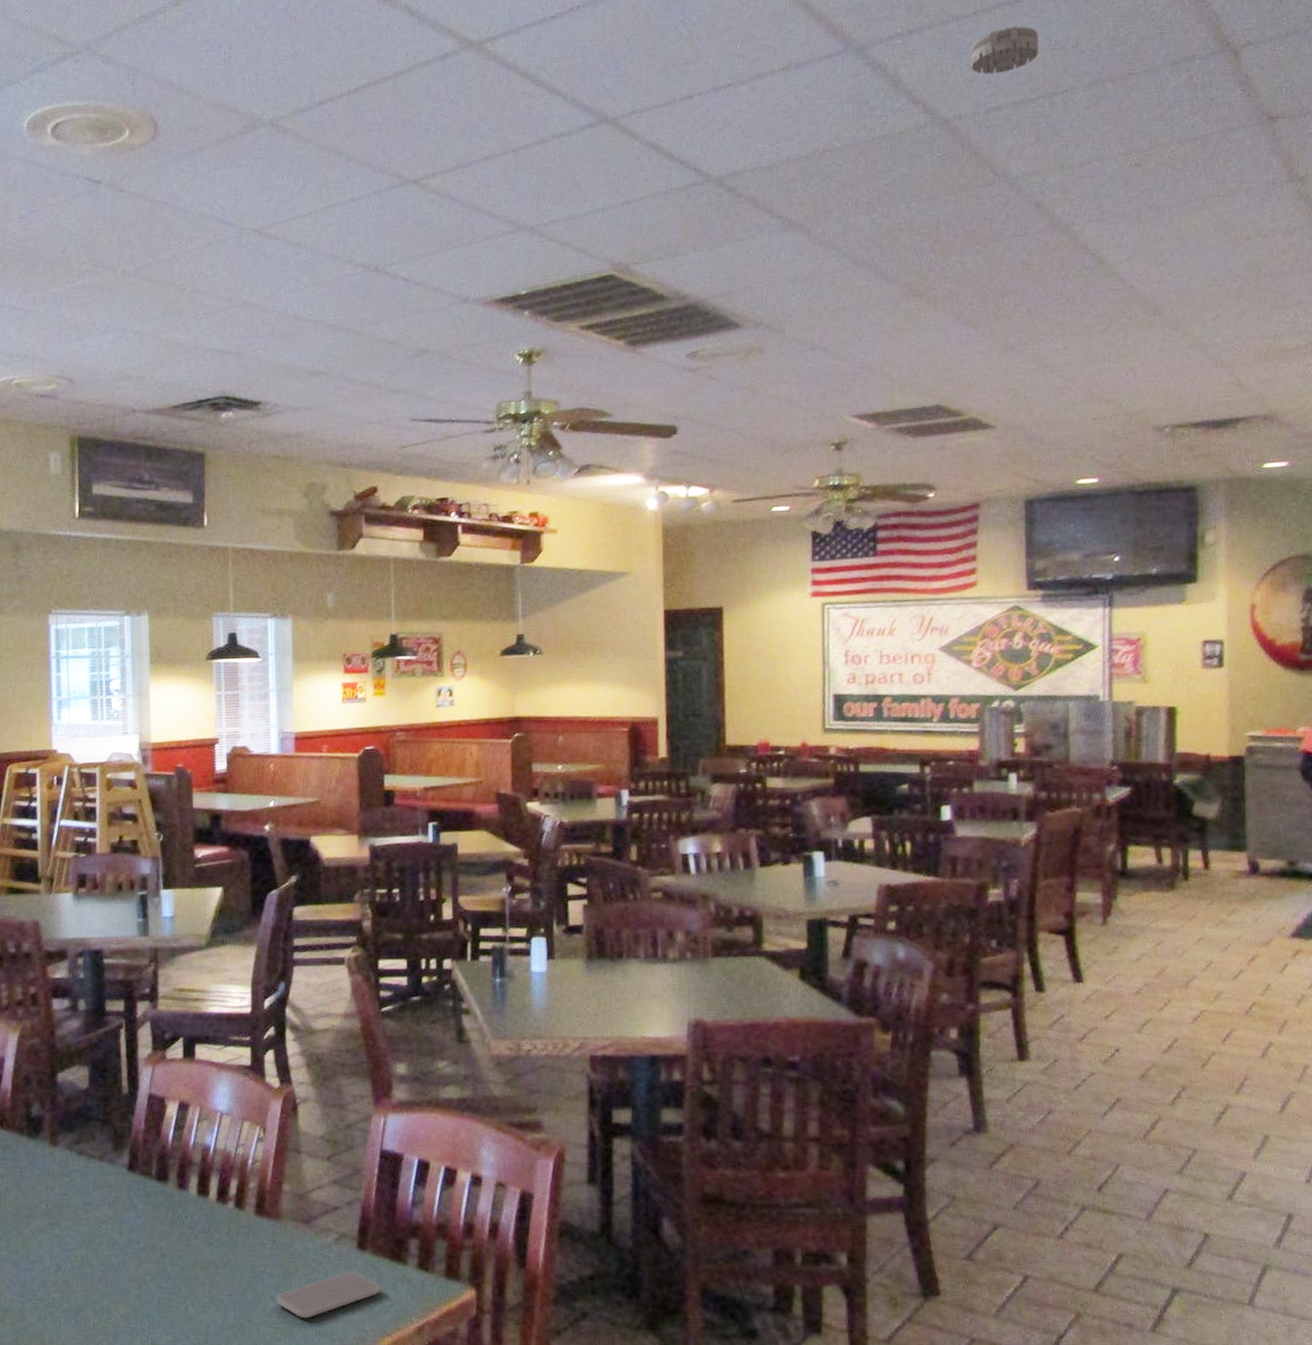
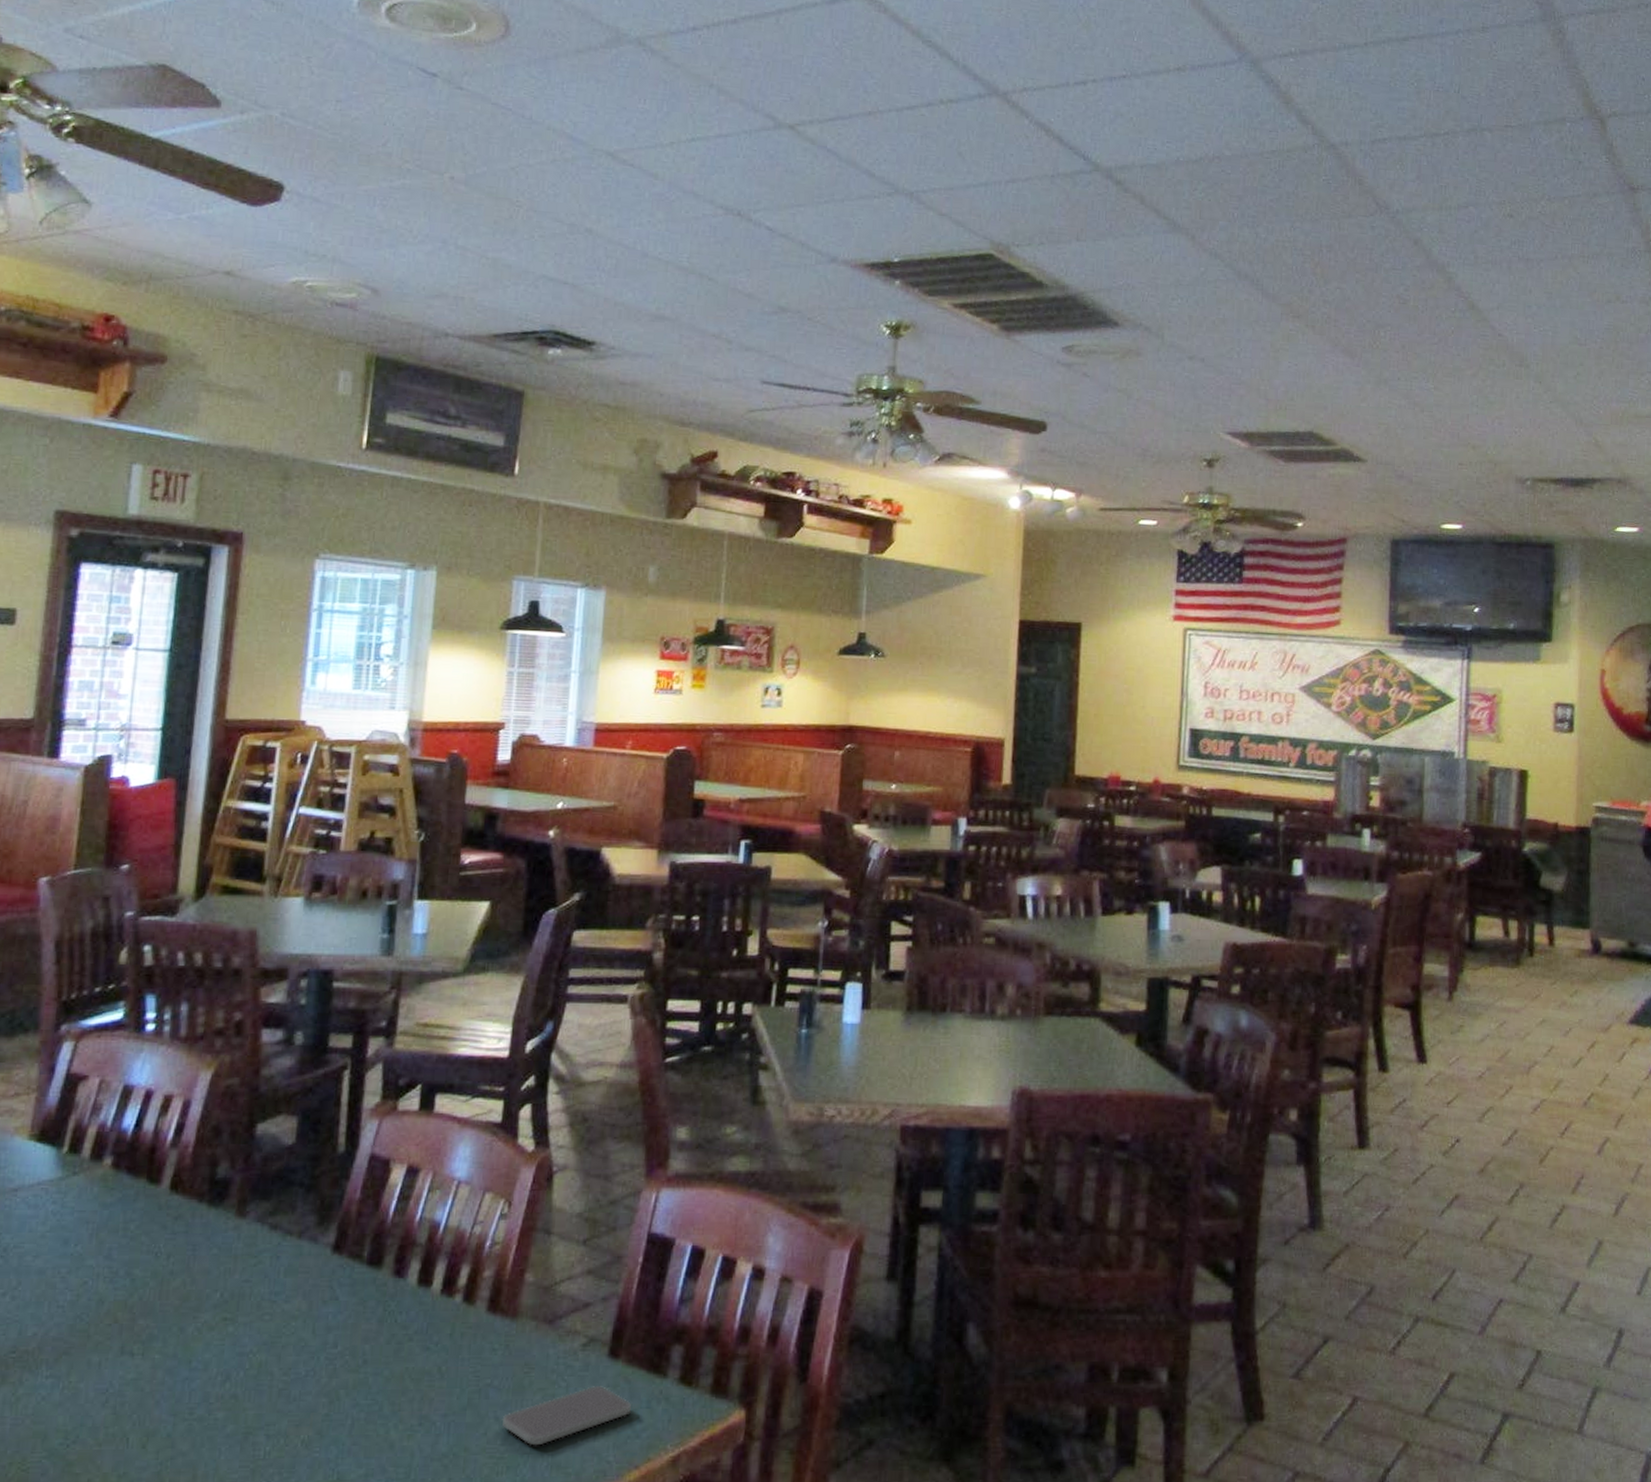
smoke detector: present [970,26,1038,75] -> none [1359,63,1424,107]

